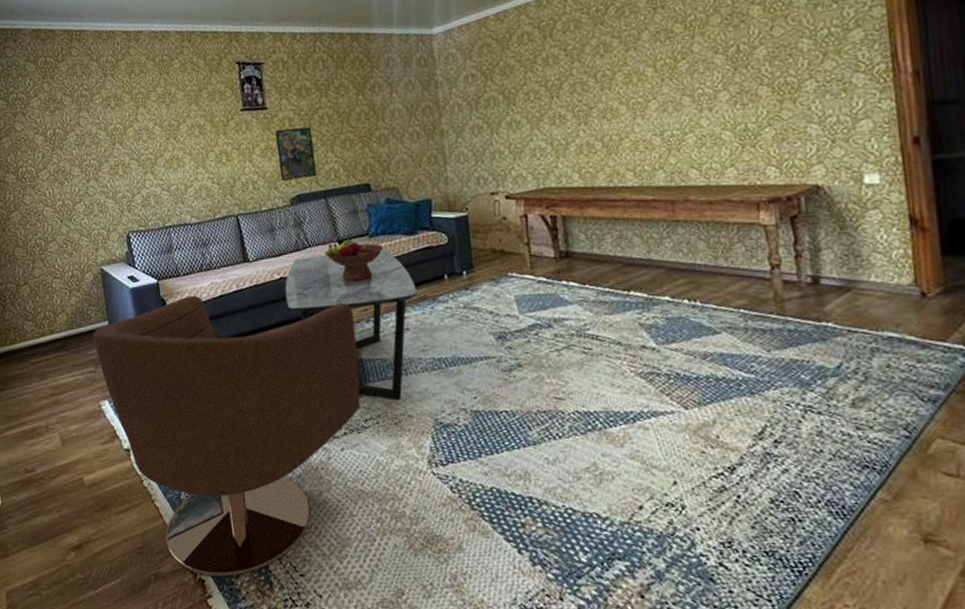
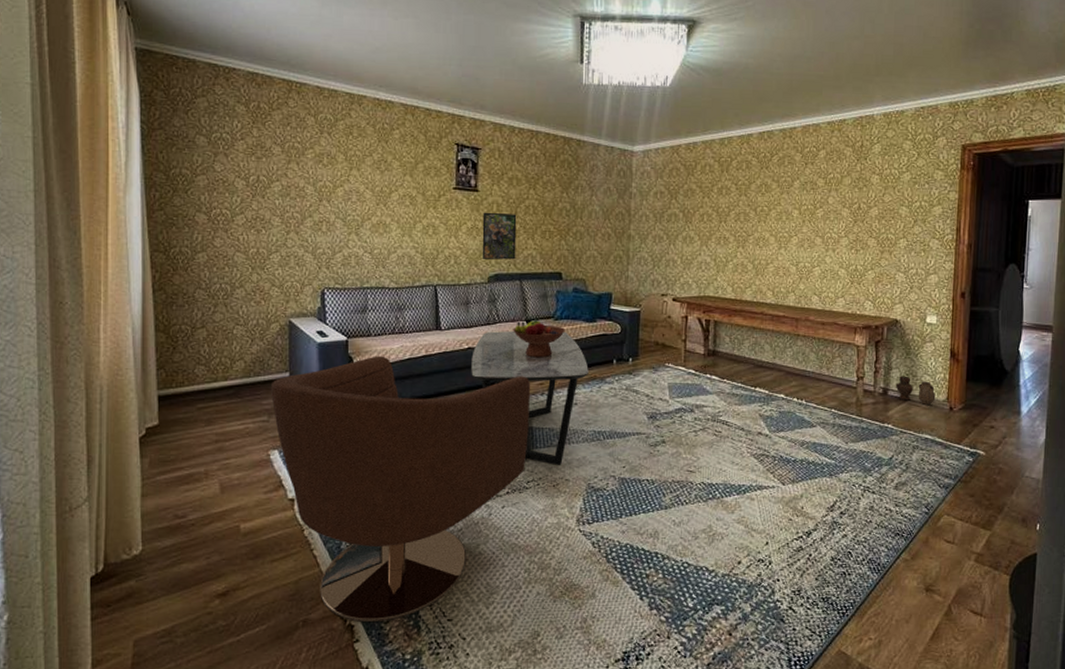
vase: none [829,257,896,293] -> present [895,376,936,405]

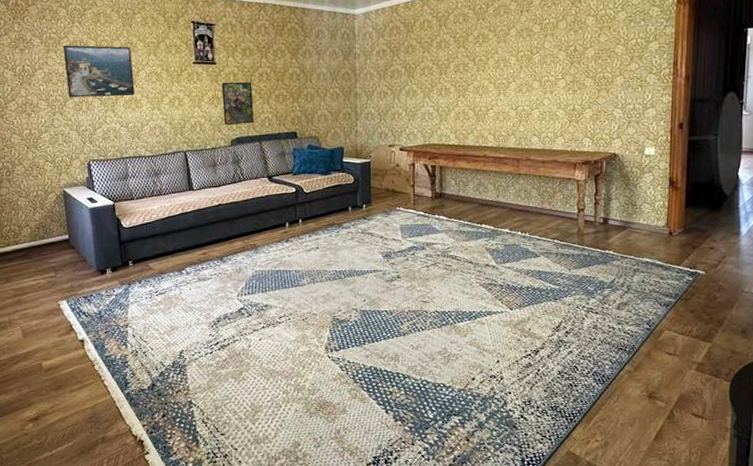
armchair: present [271,356,531,622] -> none [54,216,278,438]
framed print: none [306,157,385,219] -> present [62,45,135,98]
coffee table: present [471,331,589,465] -> none [222,185,327,302]
fruit bowl: present [513,319,565,358] -> none [257,175,303,210]
vase: present [895,376,936,405] -> none [615,205,655,231]

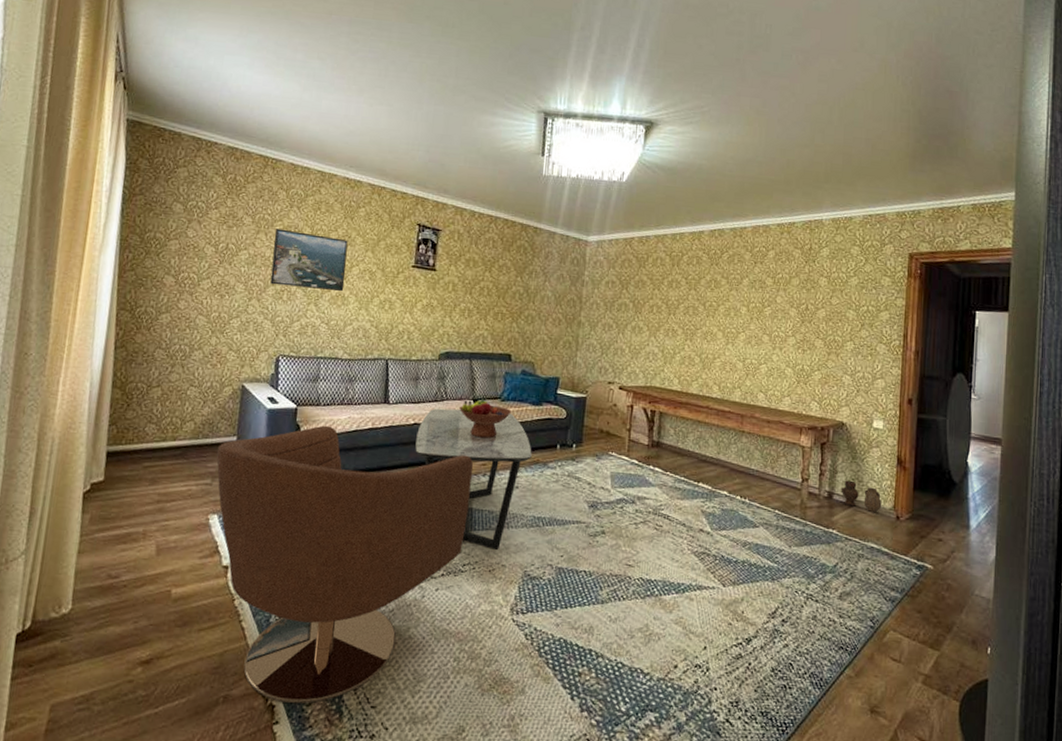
armchair: none [54,216,278,438] -> present [216,425,474,704]
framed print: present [221,81,254,126] -> none [434,291,472,339]
coffee table: none [222,185,327,302] -> present [415,408,532,550]
fruit bowl: none [257,175,303,210] -> present [459,399,511,439]
vase: none [615,205,655,231] -> present [841,480,882,512]

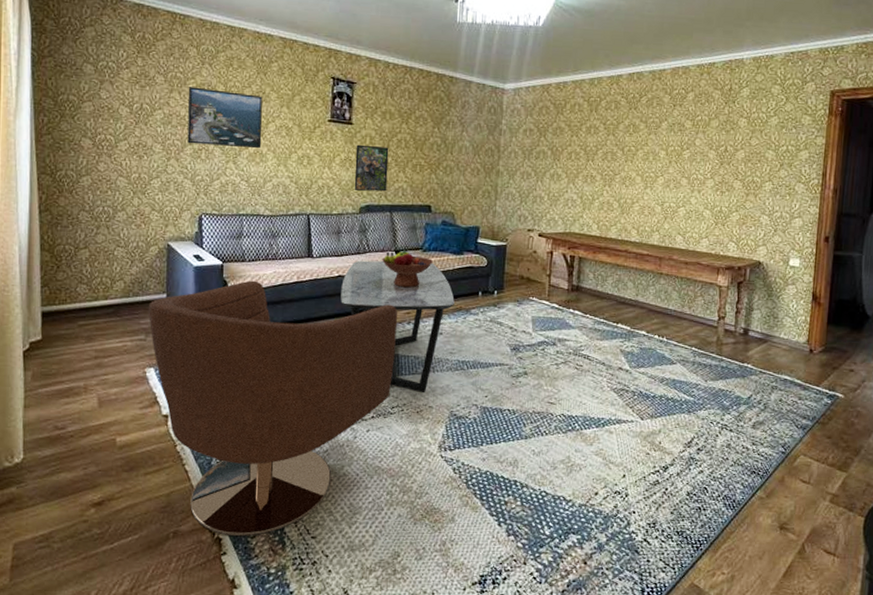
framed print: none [434,291,472,339] -> present [354,144,389,192]
vase: present [841,480,882,512] -> none [756,317,796,346]

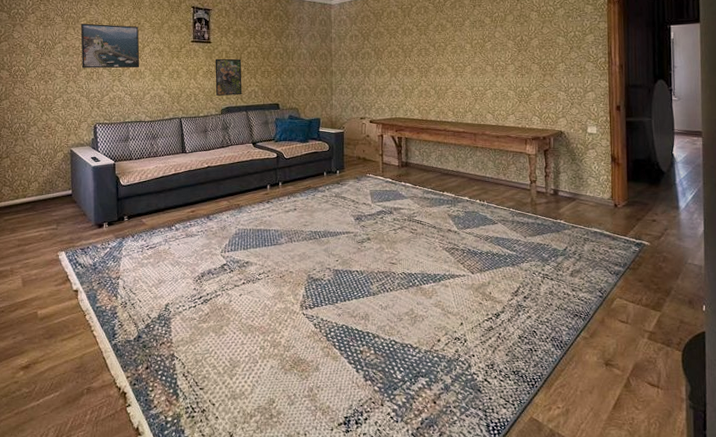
armchair: present [149,280,398,536] -> none [58,175,259,390]
coffee table: present [340,260,455,392] -> none [211,152,304,260]
fruit bowl: present [382,250,433,288] -> none [242,142,284,173]

